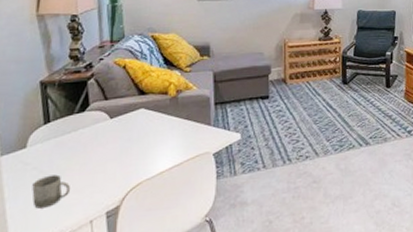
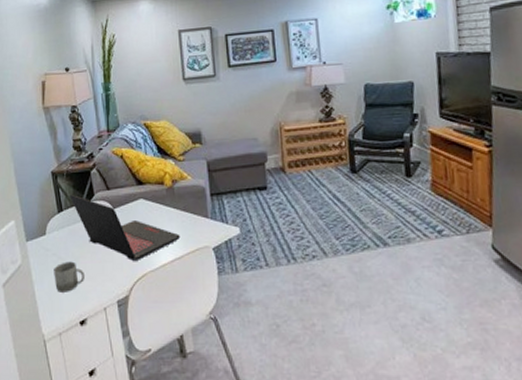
laptop: none [60,104,181,170] -> present [70,194,180,261]

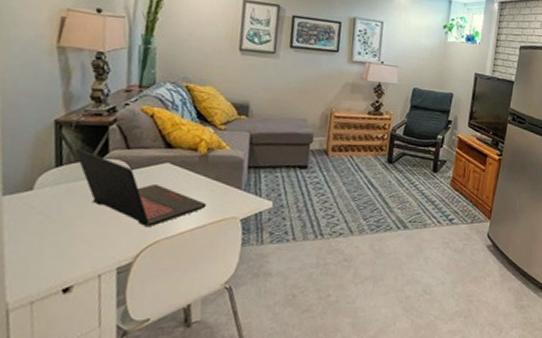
cup: present [54,261,84,293] -> none [35,222,79,256]

